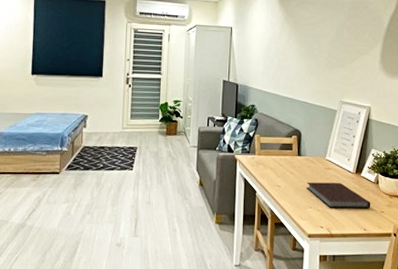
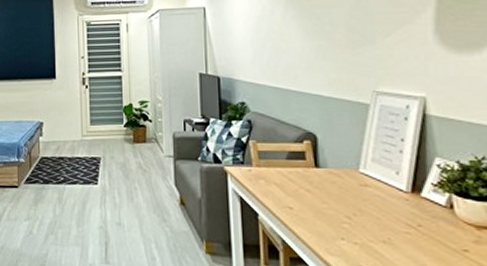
notebook: present [307,182,371,209] -> none [333,203,444,245]

